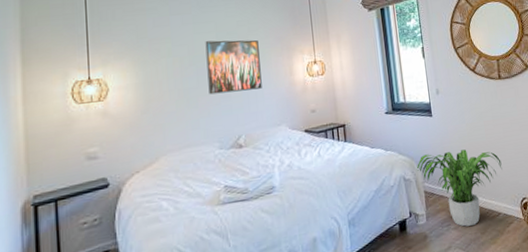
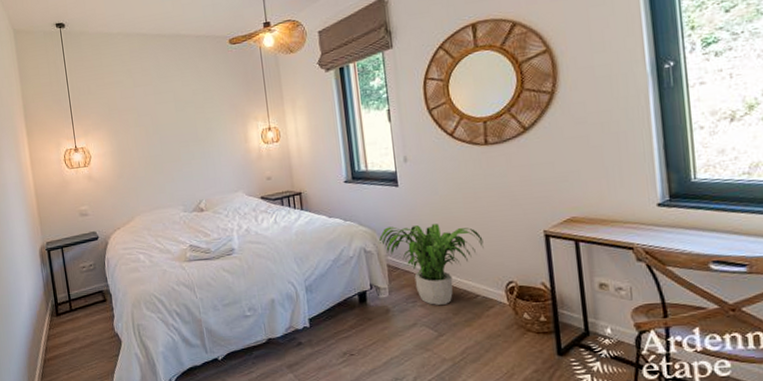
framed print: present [205,40,262,95] -> none [166,108,219,162]

